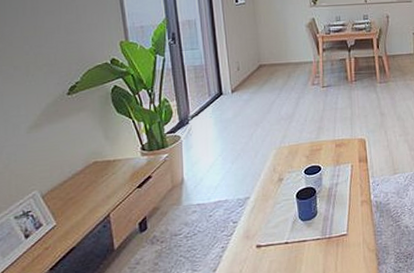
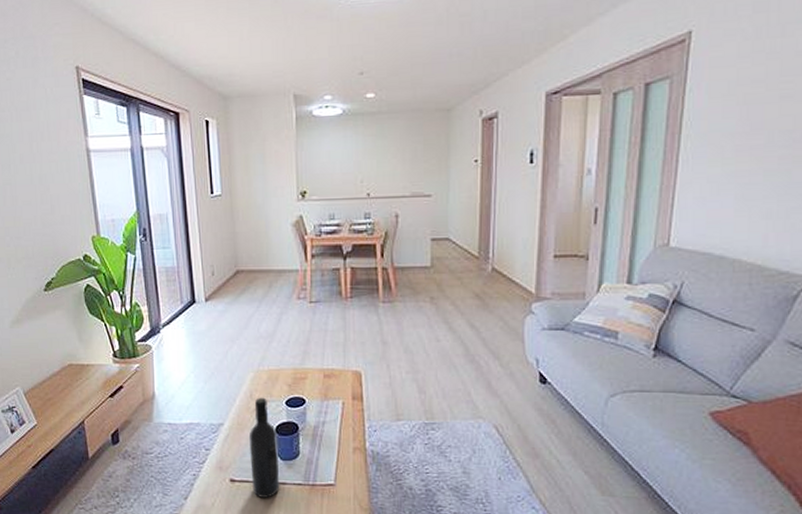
wine bottle: none [272,169,301,257] -> present [248,397,280,498]

